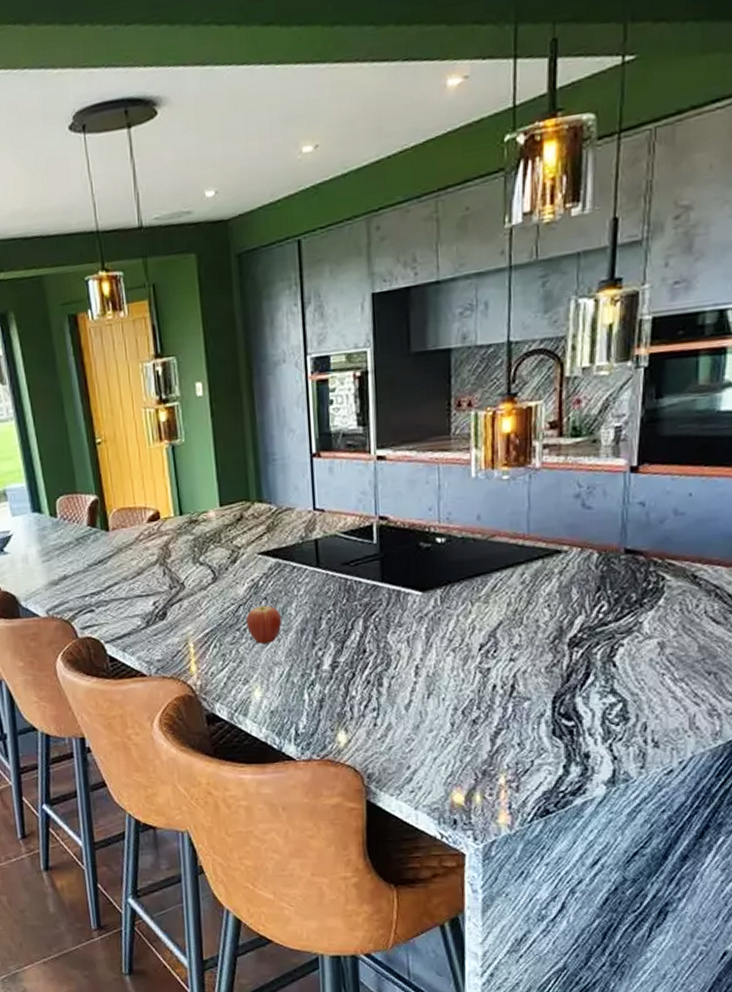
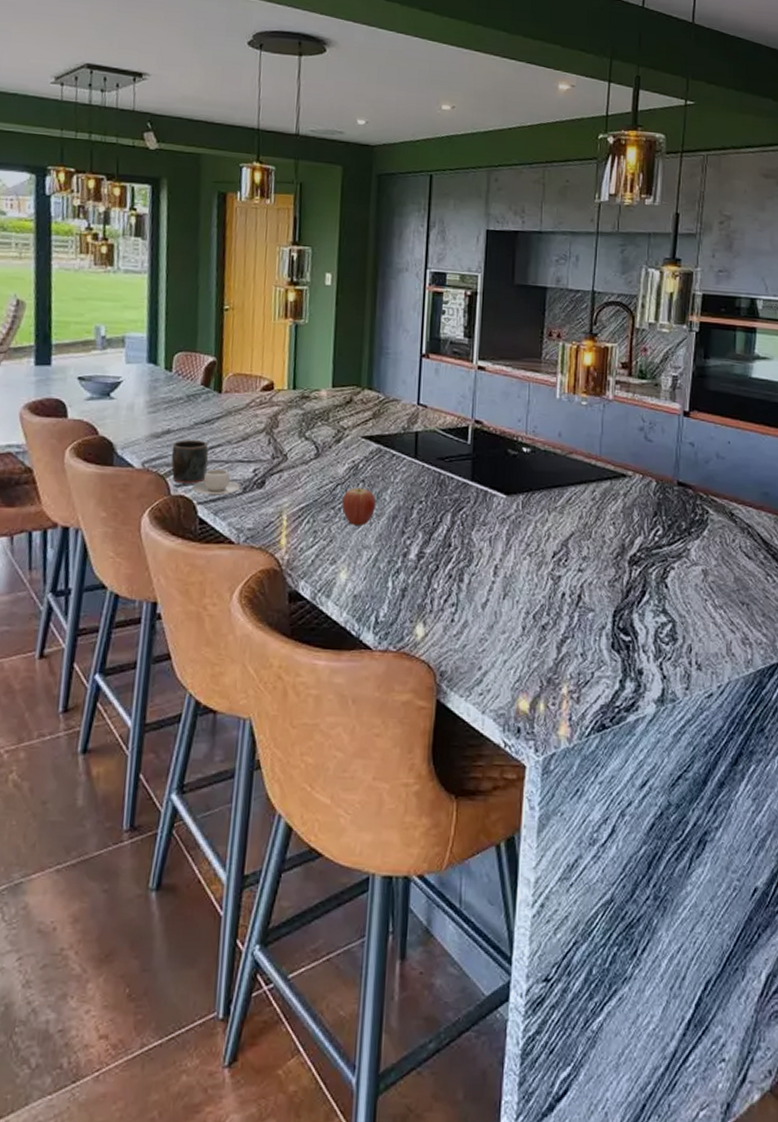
mug: none [71,581,109,626] -> present [171,440,209,484]
teacup: none [97,606,143,633] -> present [192,468,240,496]

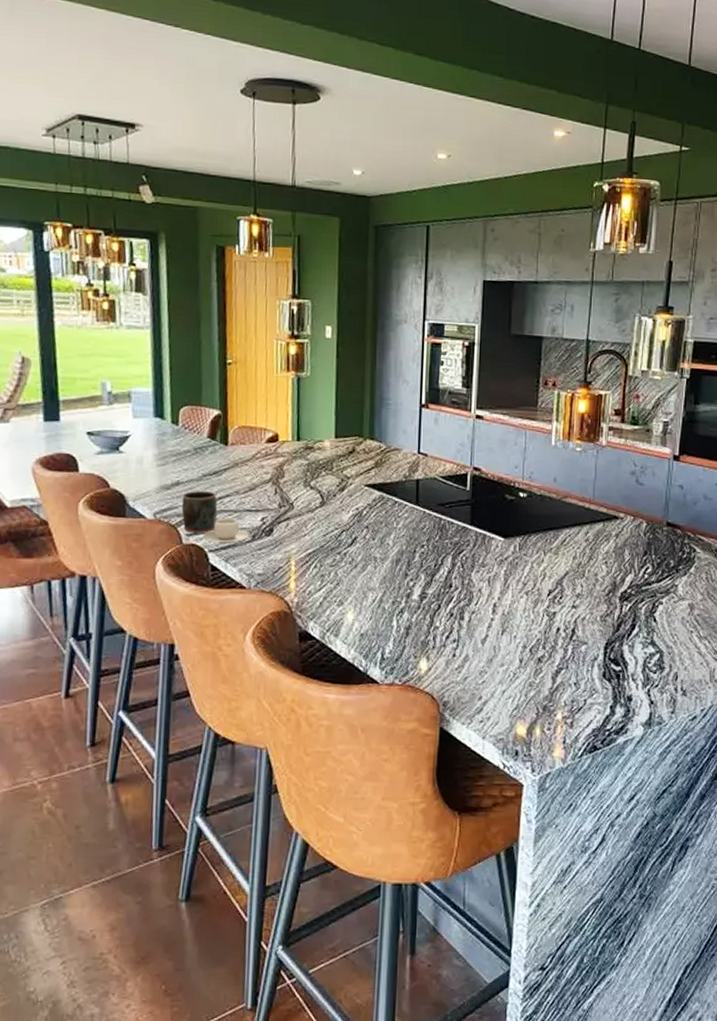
fruit: present [342,486,377,526] -> none [347,532,380,569]

